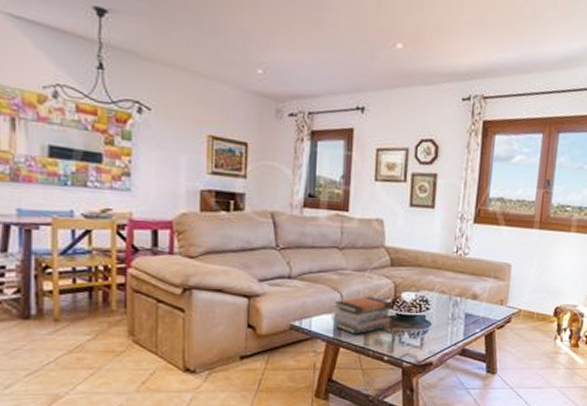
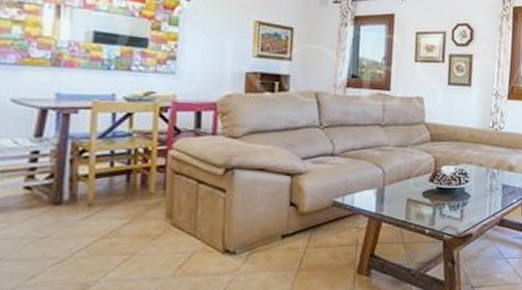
book stack: present [333,296,393,335] -> none [376,170,433,209]

